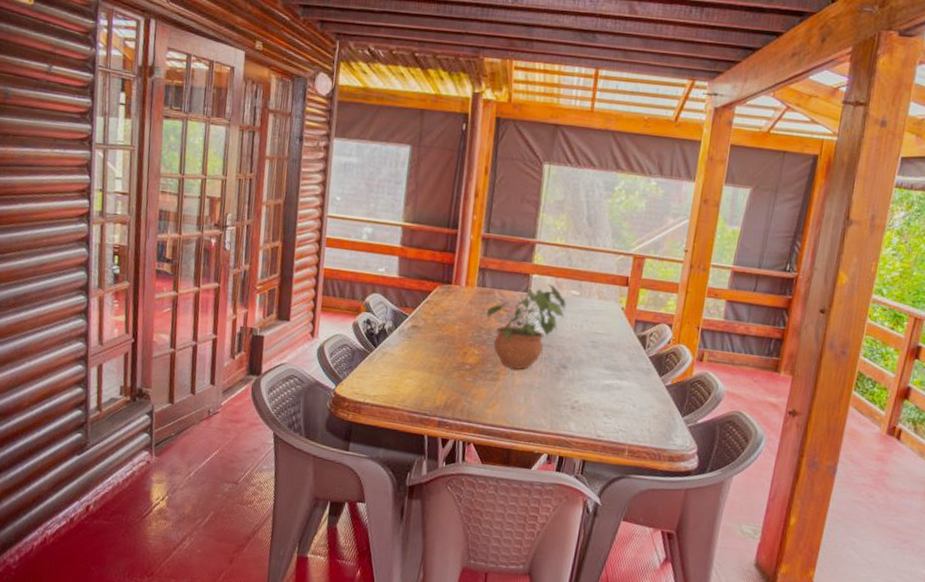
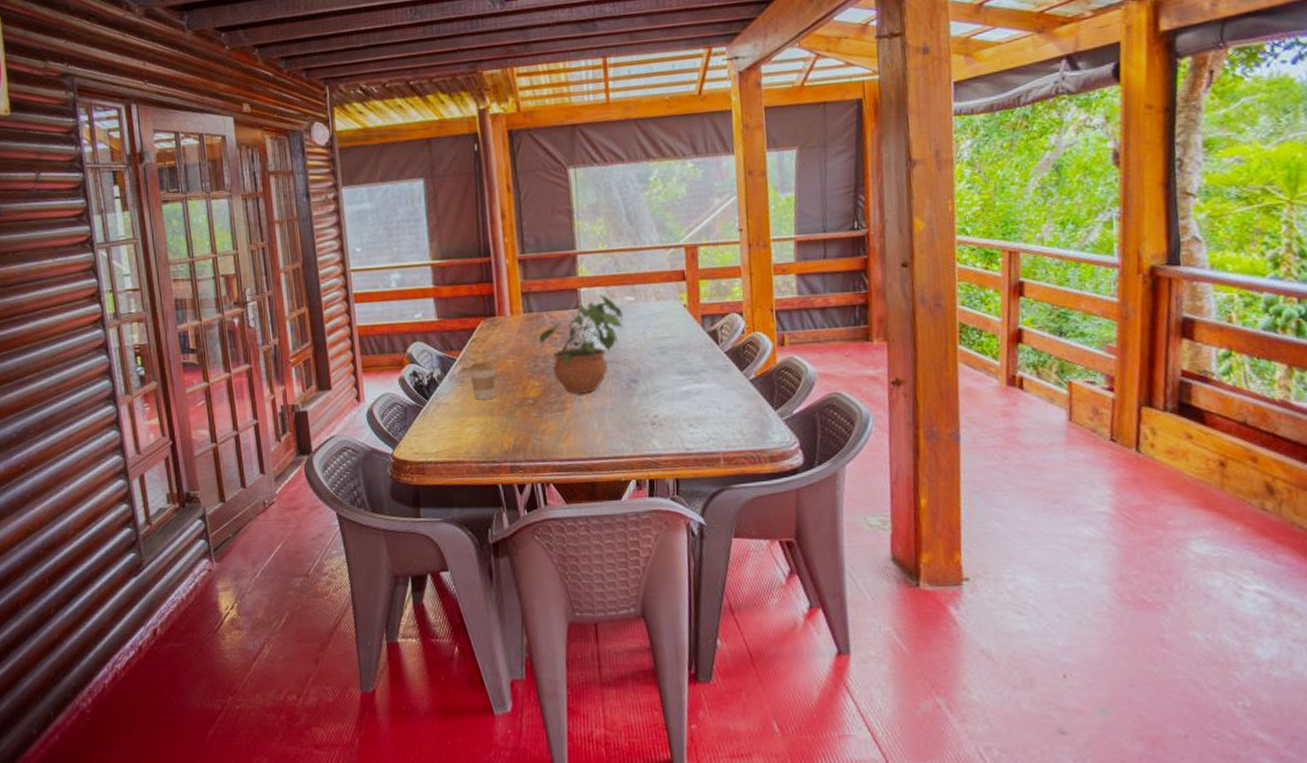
coffee cup: none [418,323,443,358] -> present [469,362,495,400]

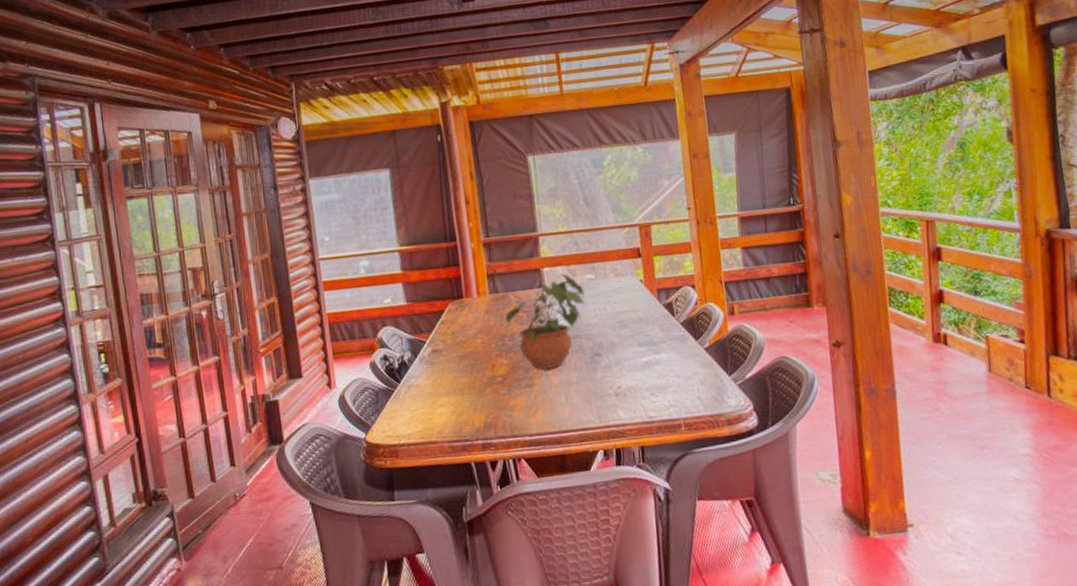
coffee cup: present [469,362,495,400] -> none [439,343,465,381]

